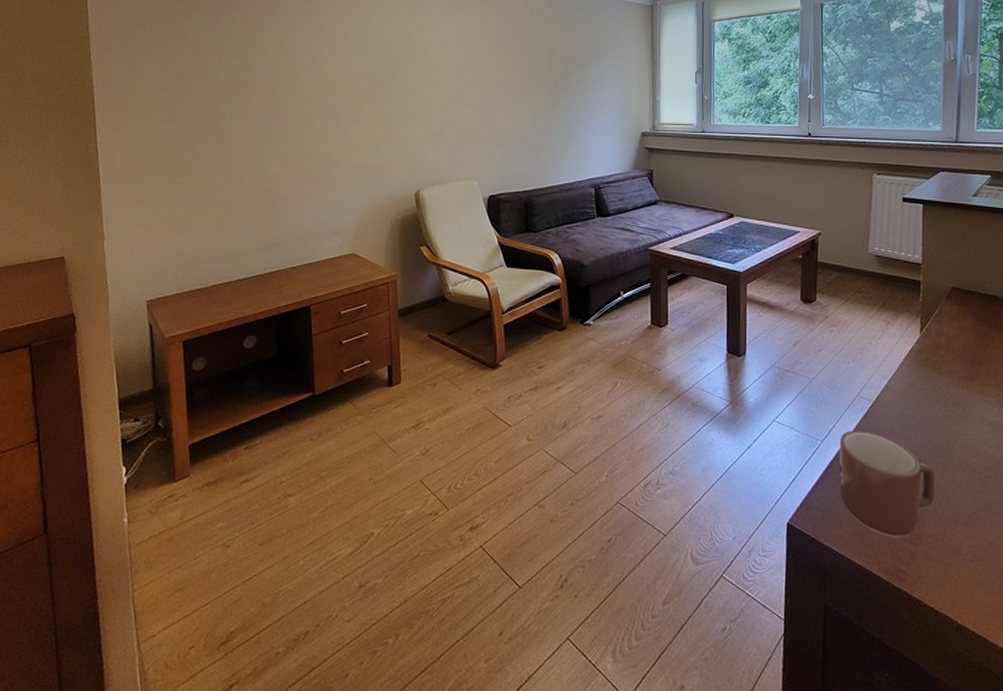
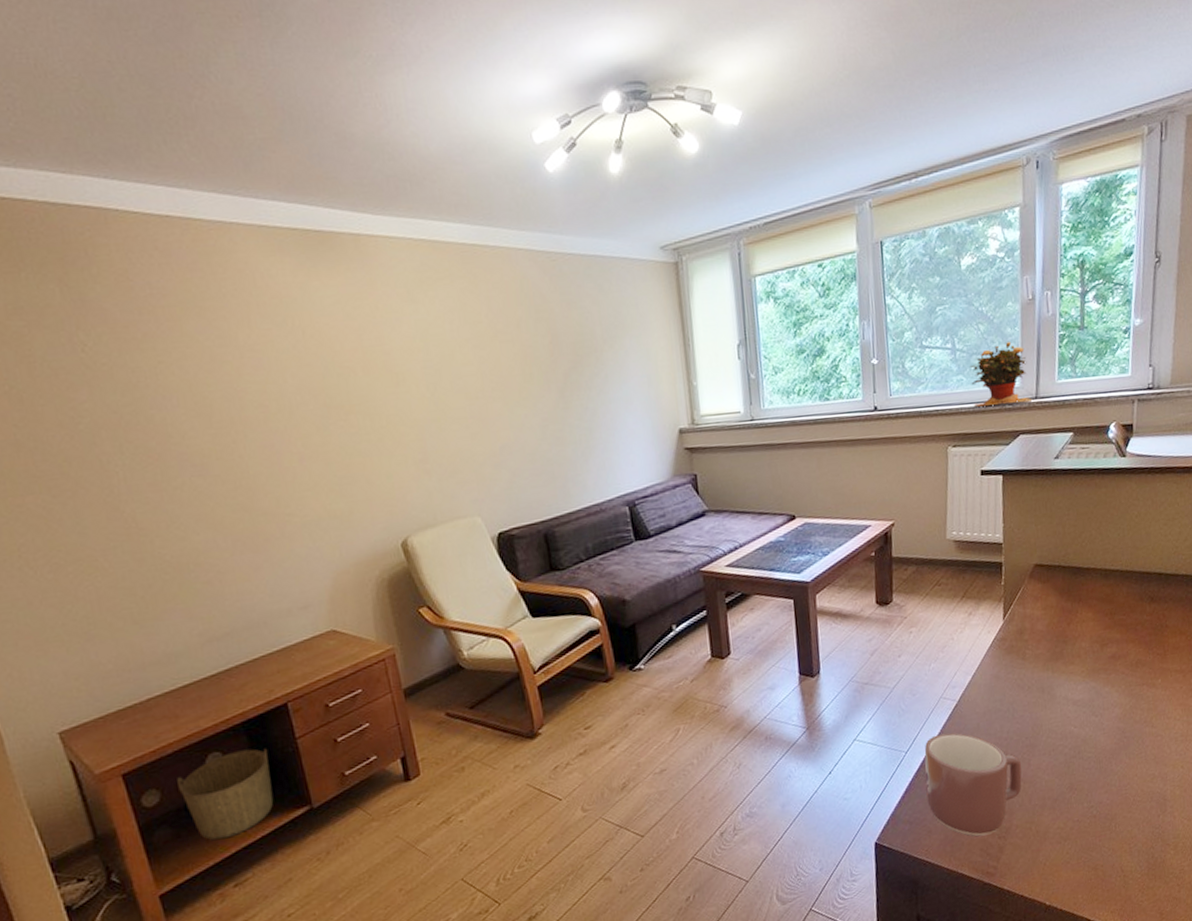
basket: none [220,338,290,408] -> present [177,748,274,840]
flower arrangement: none [895,93,953,144] -> present [970,342,1033,407]

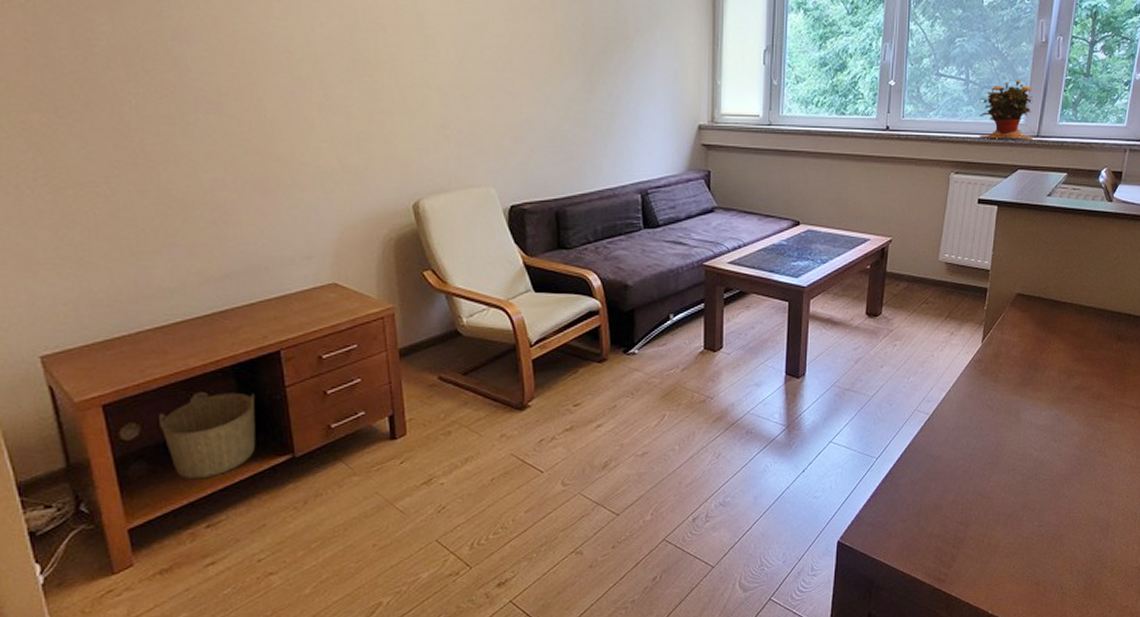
mug: present [924,732,1022,837] -> none [891,443,981,544]

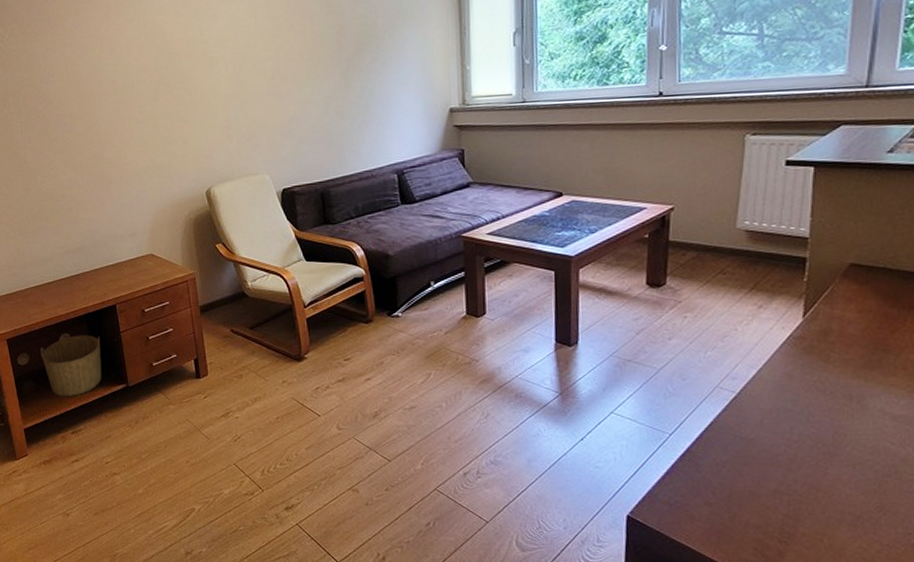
flower arrangement: present [979,80,1034,138] -> none [780,27,862,94]

